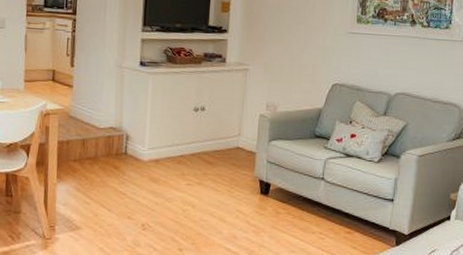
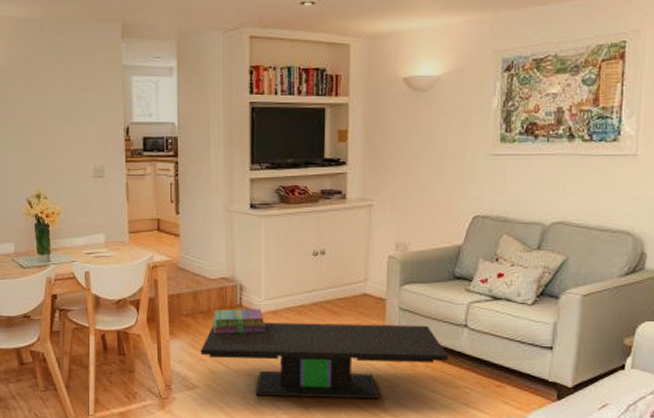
coffee table: none [85,170,307,243] -> present [200,322,448,400]
books: none [98,156,148,180] -> present [212,309,266,334]

